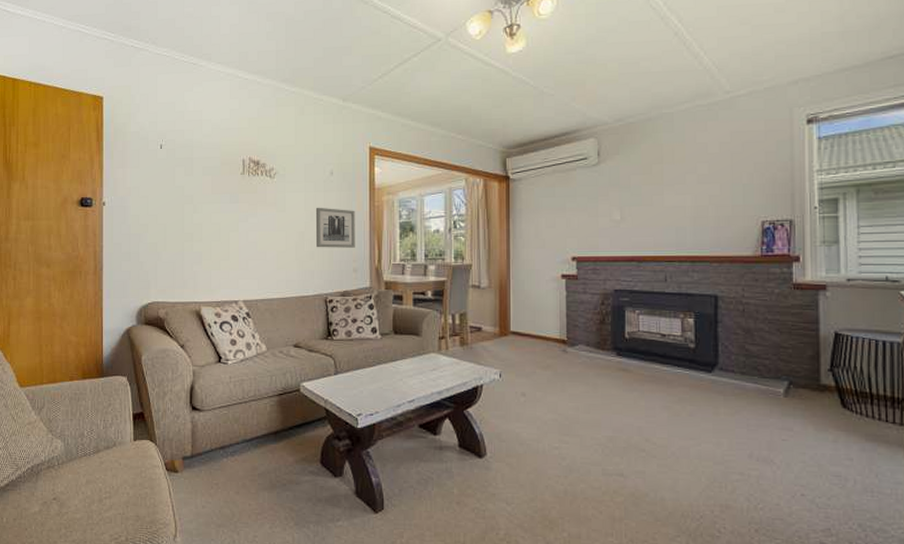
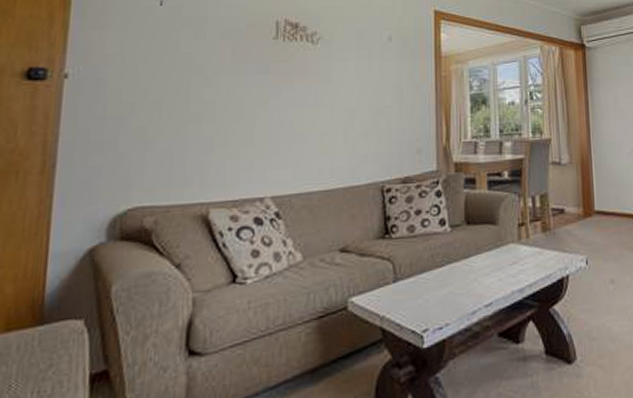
wall art: present [315,207,355,248] -> none [369,78,419,127]

